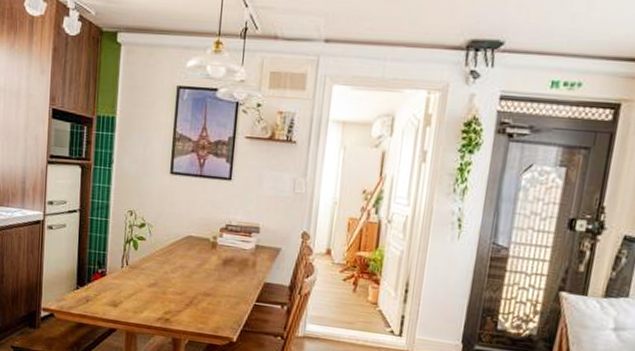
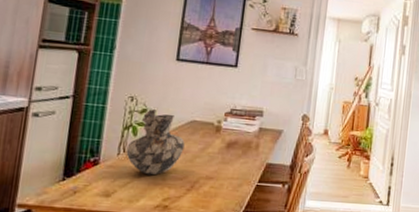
vase: none [129,224,182,289] -> present [126,109,185,176]

